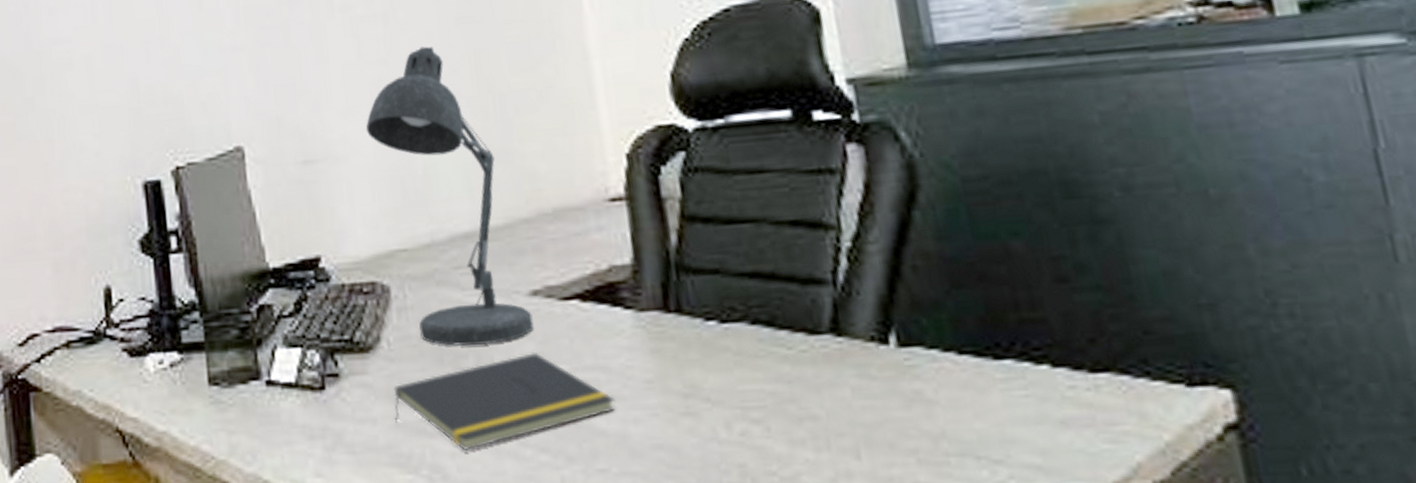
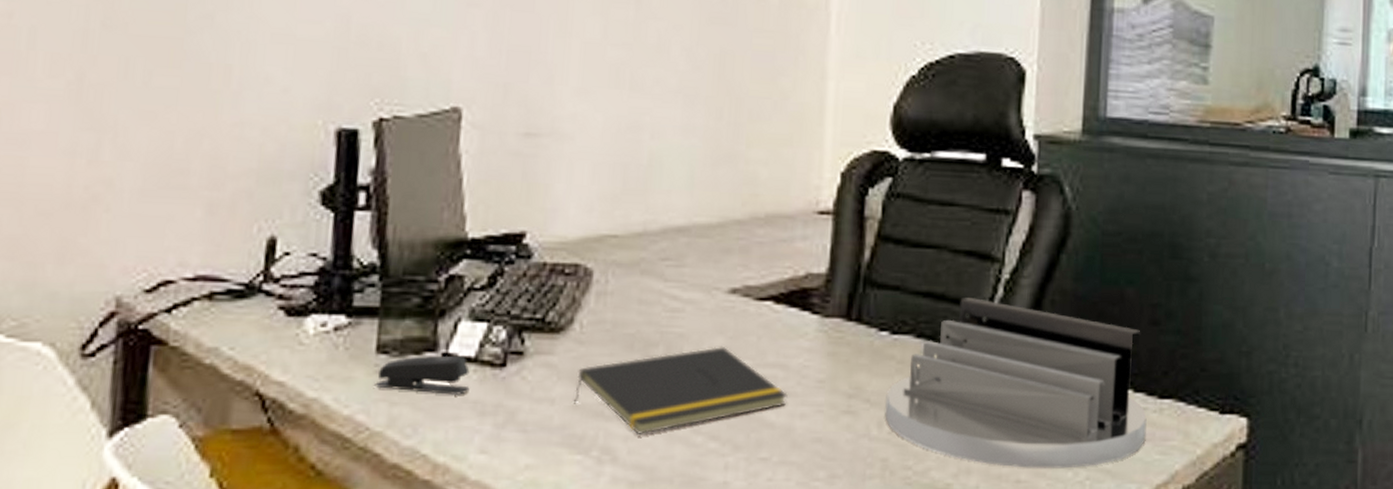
stapler: none [211,382,296,421] -> present [373,355,470,395]
desk lamp: present [365,46,534,346] -> none [597,38,728,336]
desk organizer: none [728,273,1084,468] -> present [885,298,1147,469]

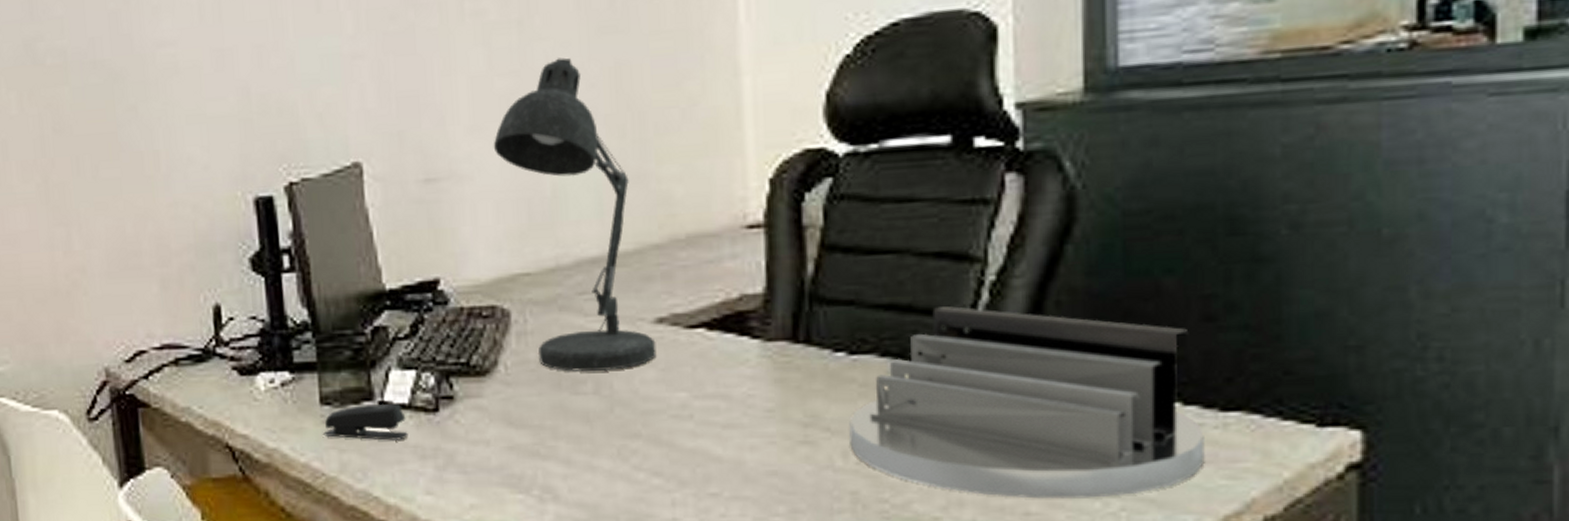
notepad: present [574,346,788,436] -> none [508,379,733,474]
desk lamp: none [597,38,728,336] -> present [493,57,657,372]

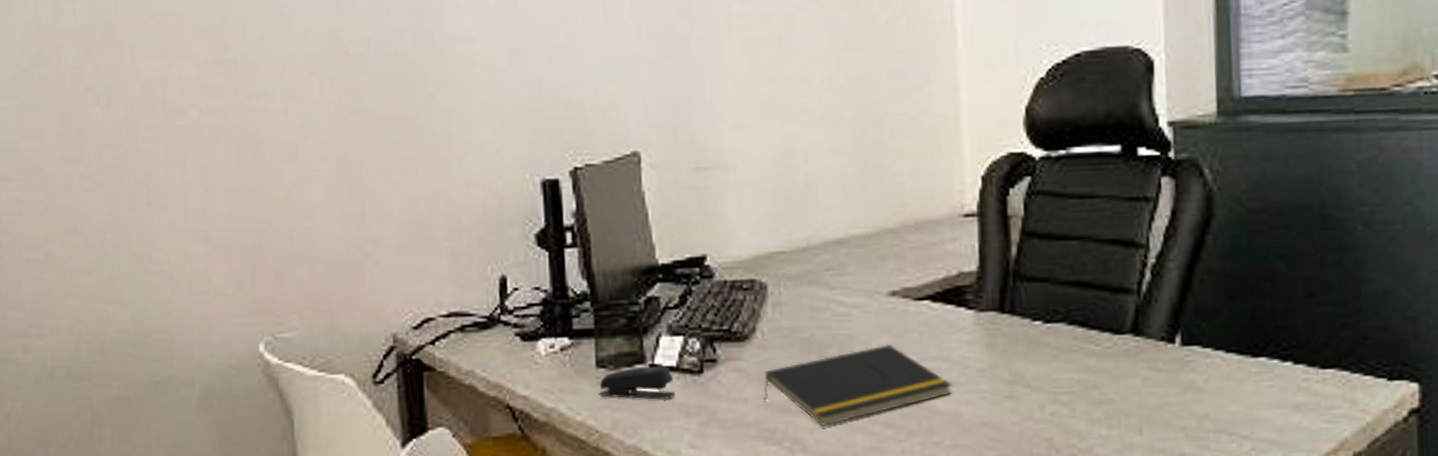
desk lamp: present [493,57,657,372] -> none [755,69,890,338]
notepad: none [508,379,733,474] -> present [764,343,953,427]
desk organizer: present [849,306,1205,499] -> none [1045,284,1311,442]

